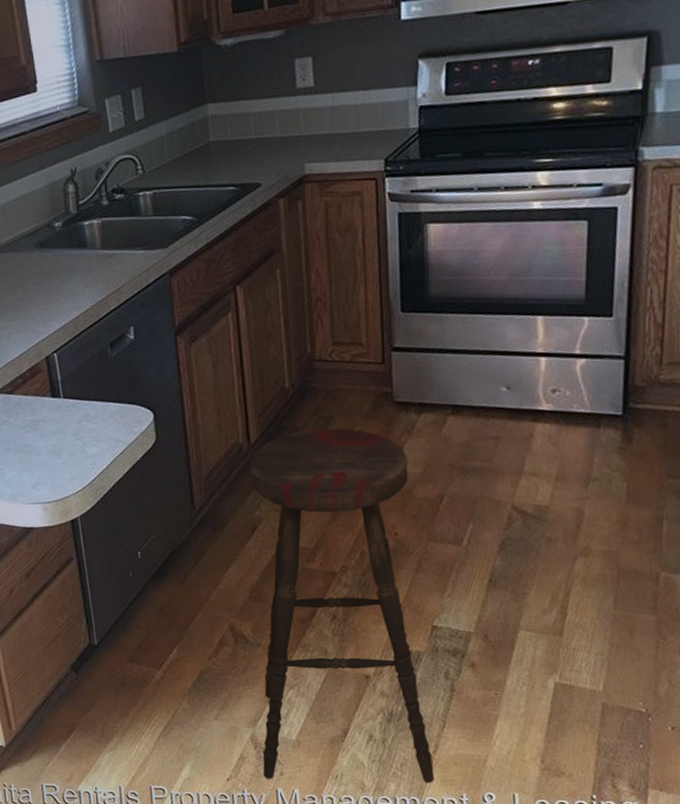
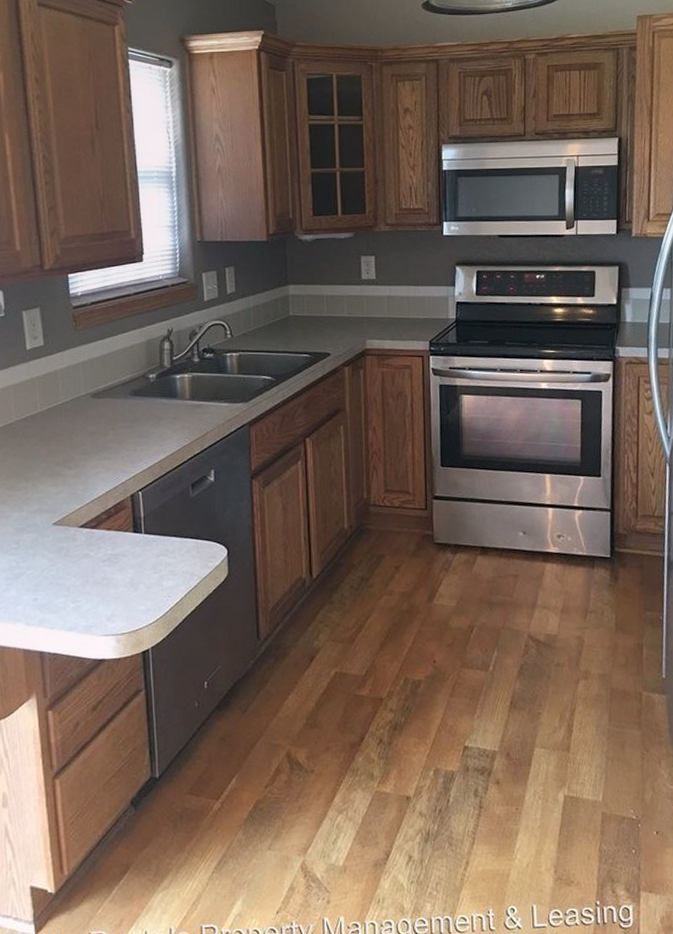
bar stool: present [249,428,435,782] -> none [311,565,465,909]

